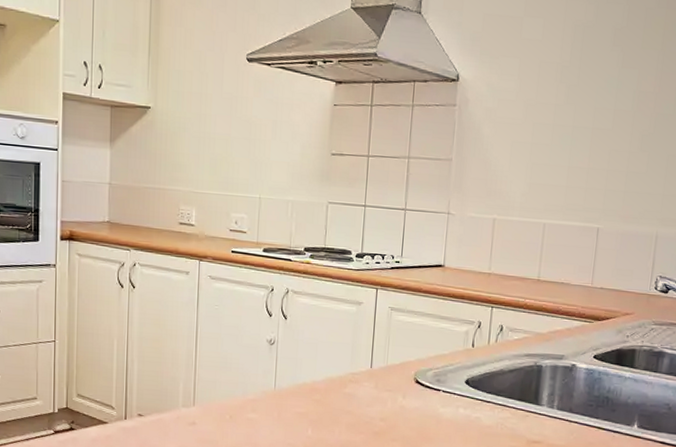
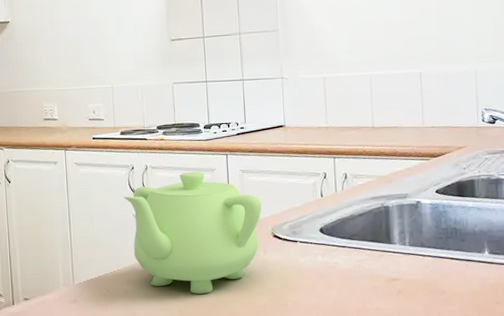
teapot: none [259,301,407,433] -> present [123,171,262,294]

